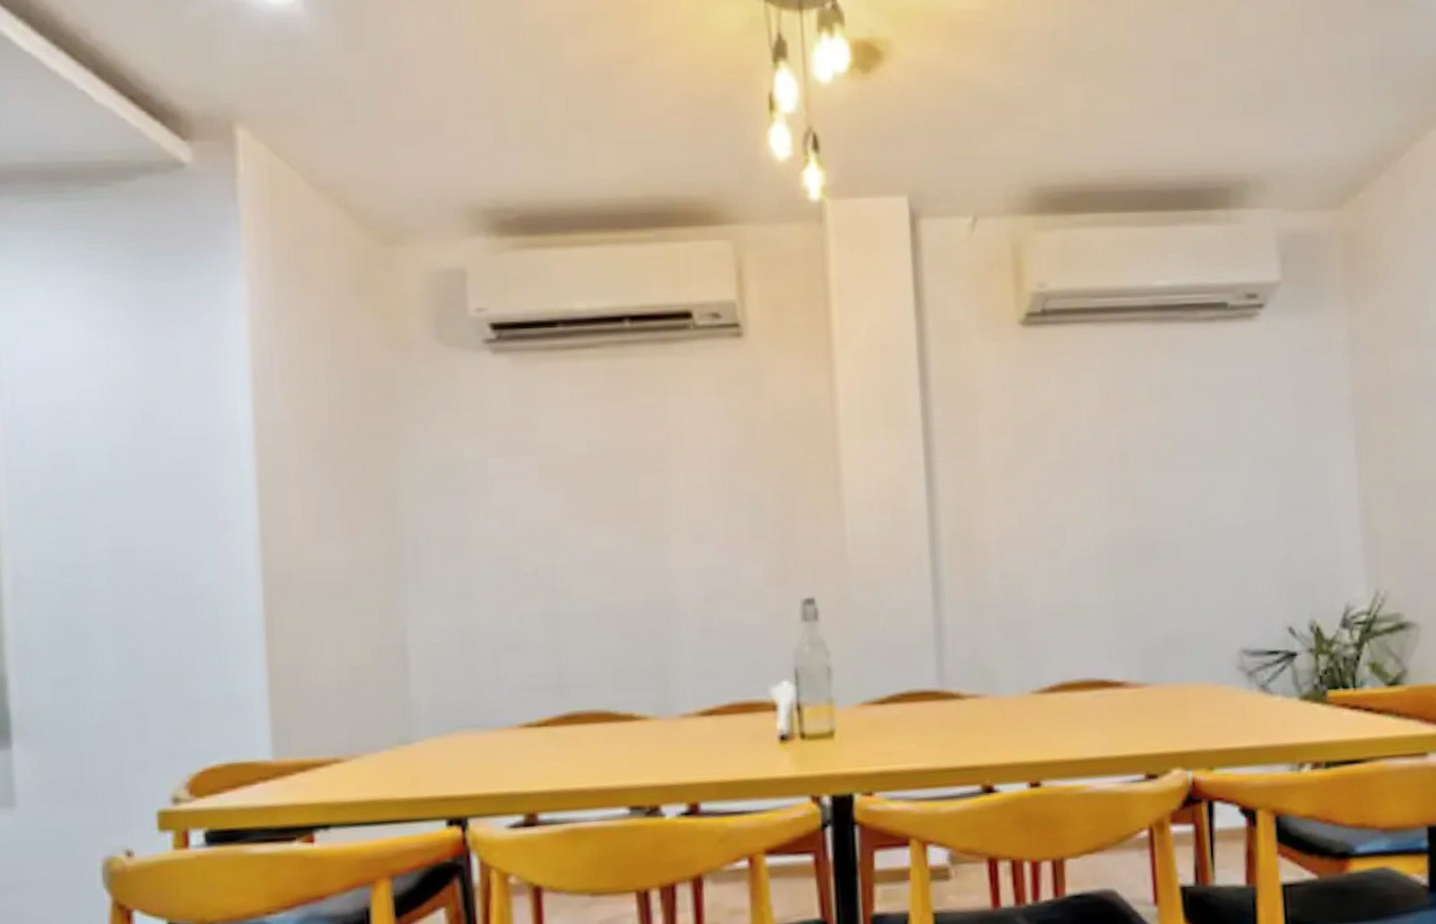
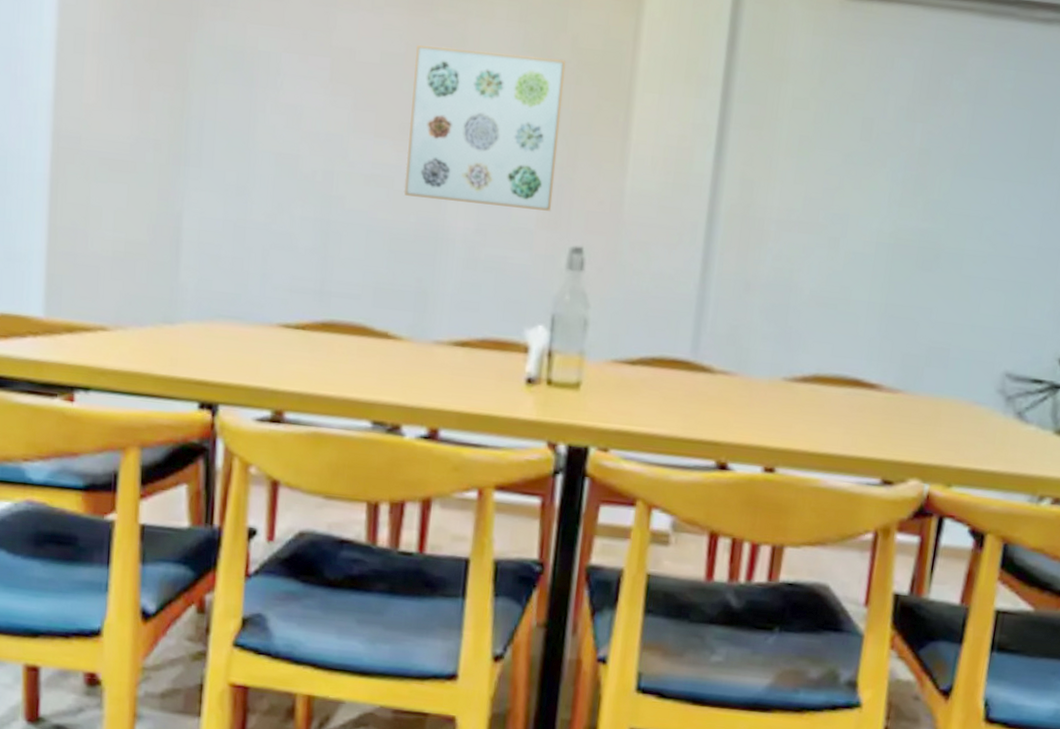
wall art: none [621,423,778,576] -> present [403,45,566,211]

